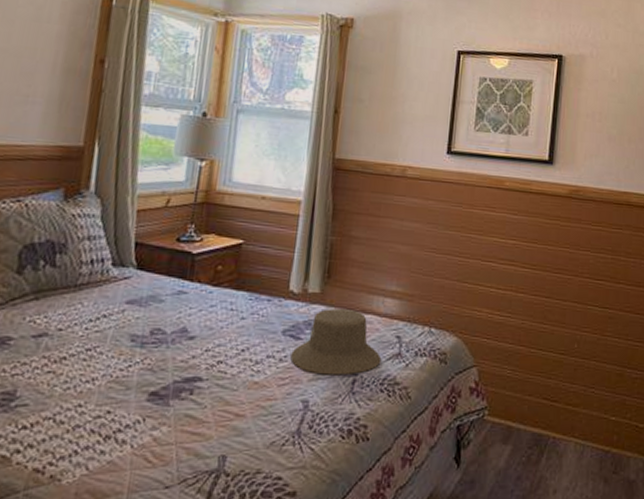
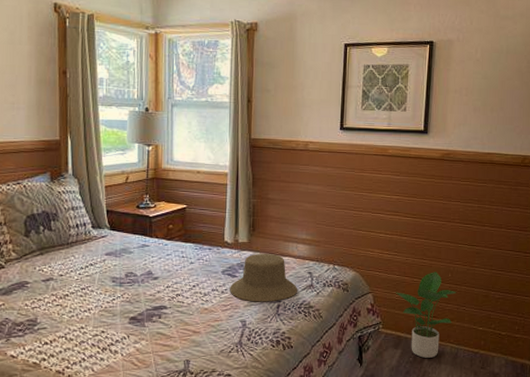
potted plant: none [506,340,583,458] -> present [395,272,456,358]

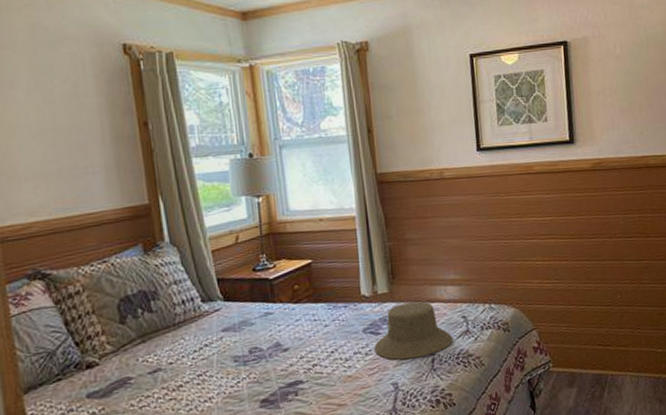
potted plant: present [395,272,456,358] -> none [561,295,628,393]

